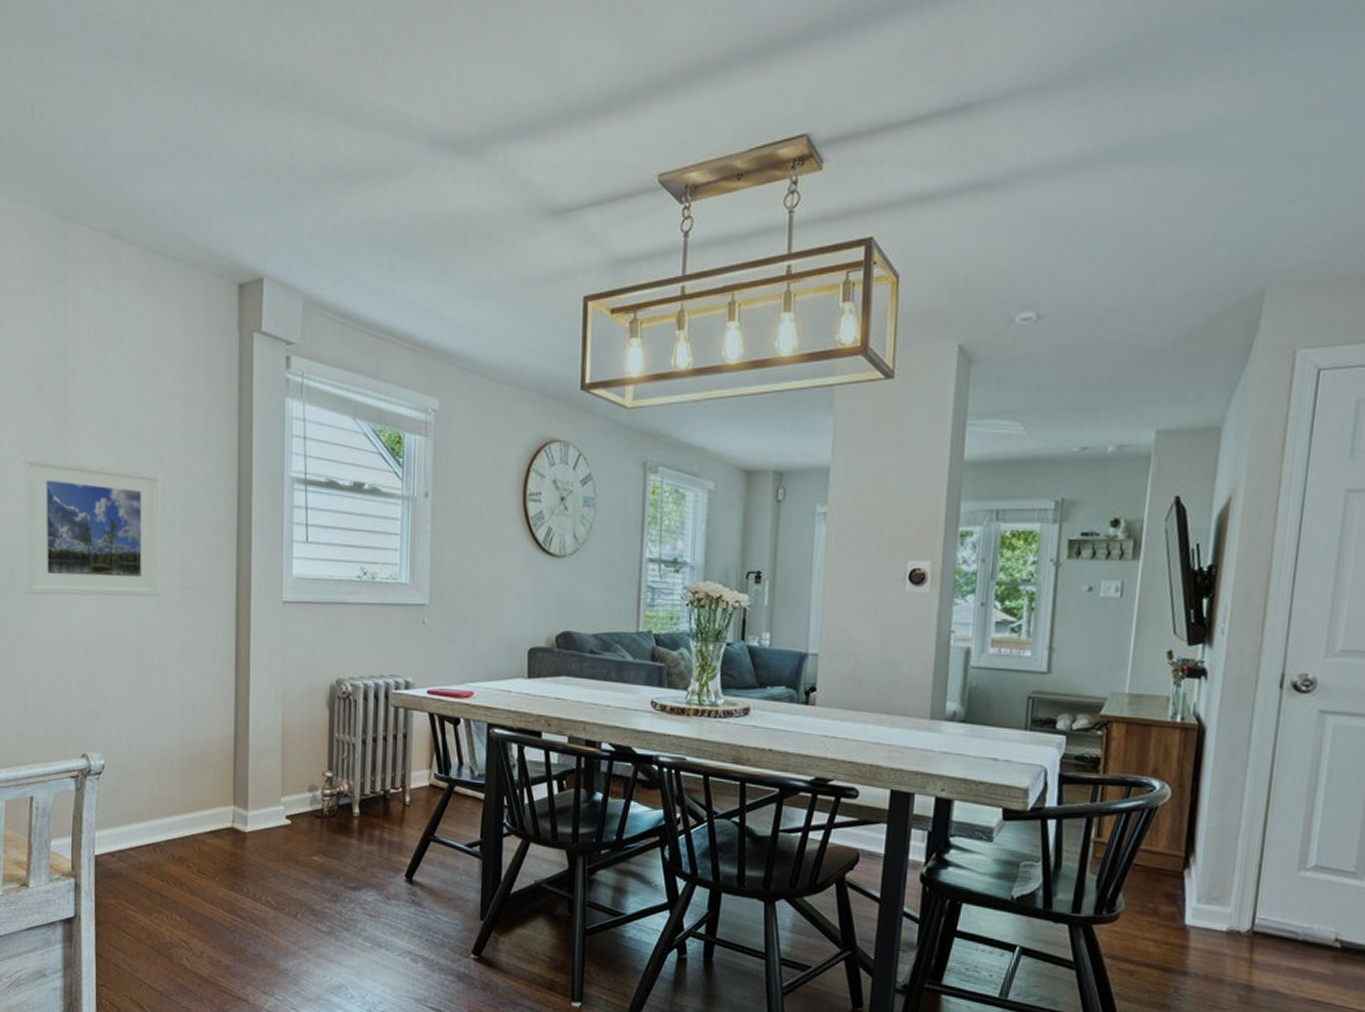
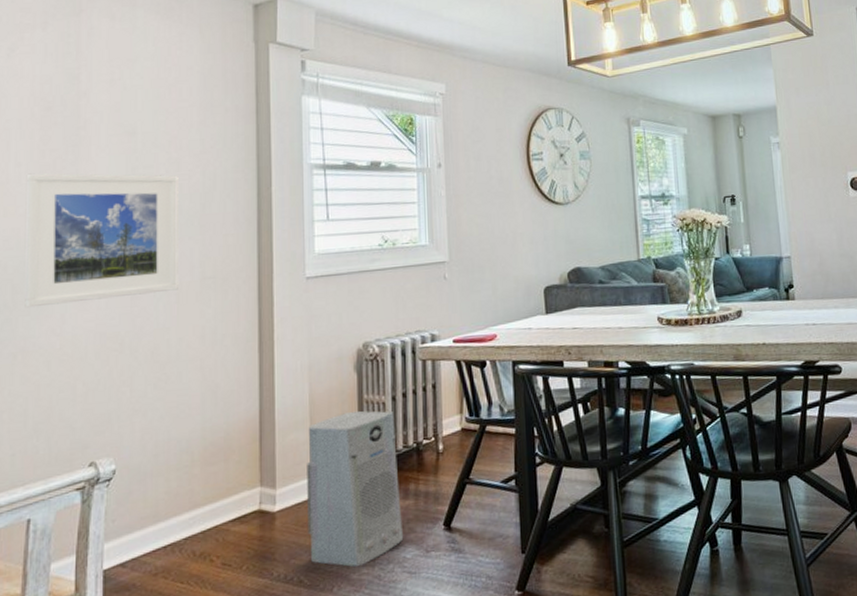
air purifier: none [276,747,366,900] -> present [307,410,404,568]

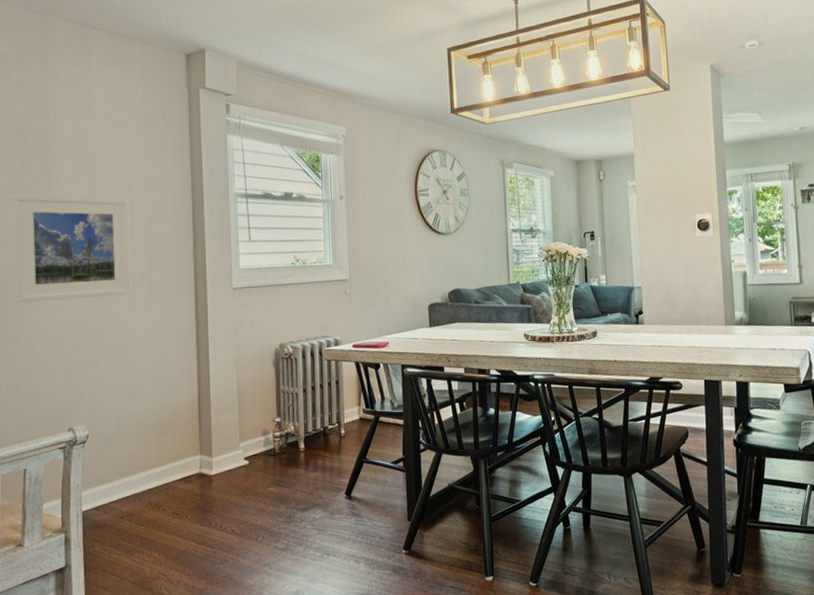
air purifier: present [307,410,404,568] -> none [236,399,313,523]

